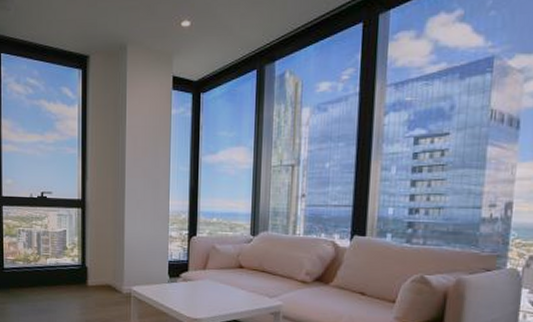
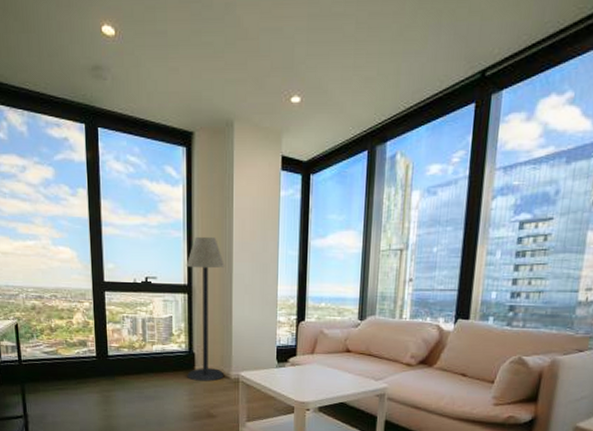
floor lamp: none [80,153,118,296] -> present [186,236,225,382]

